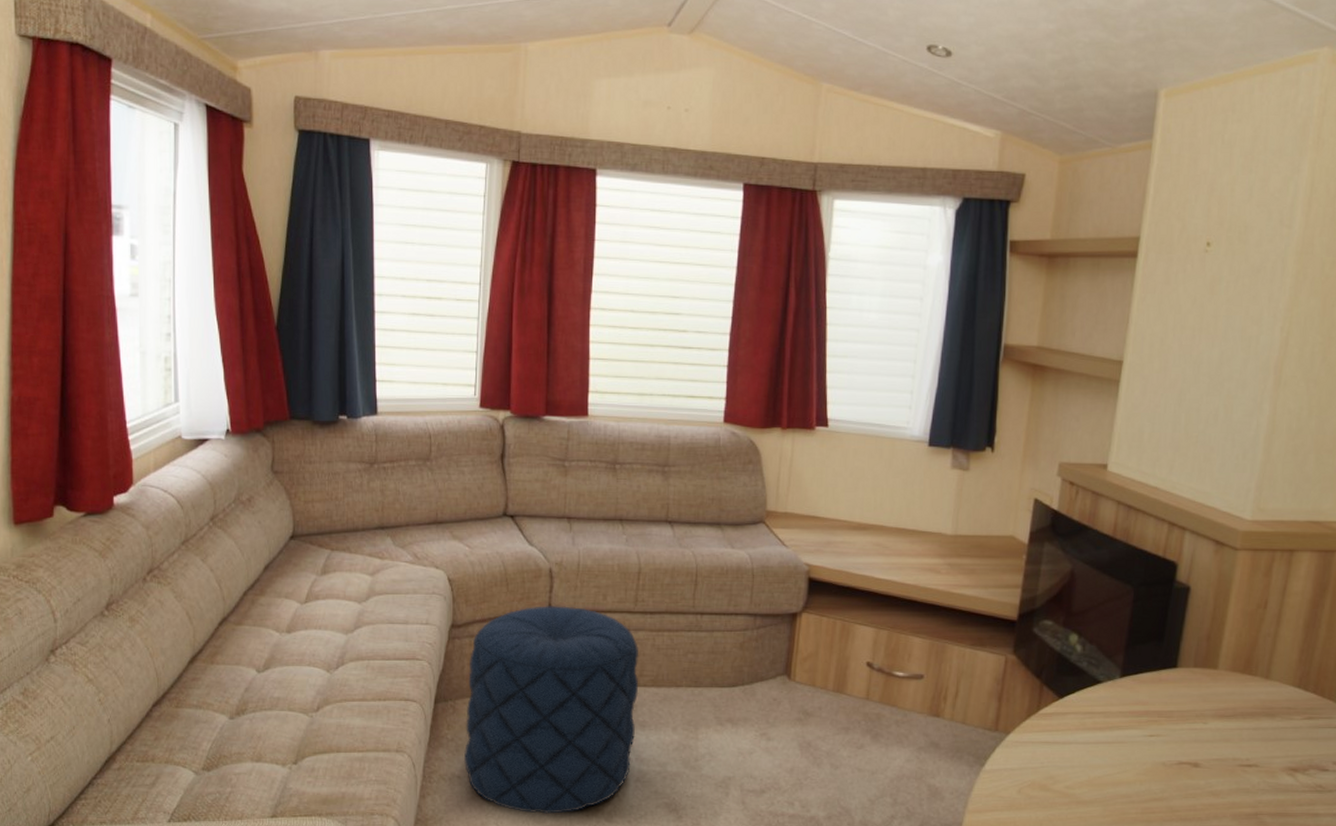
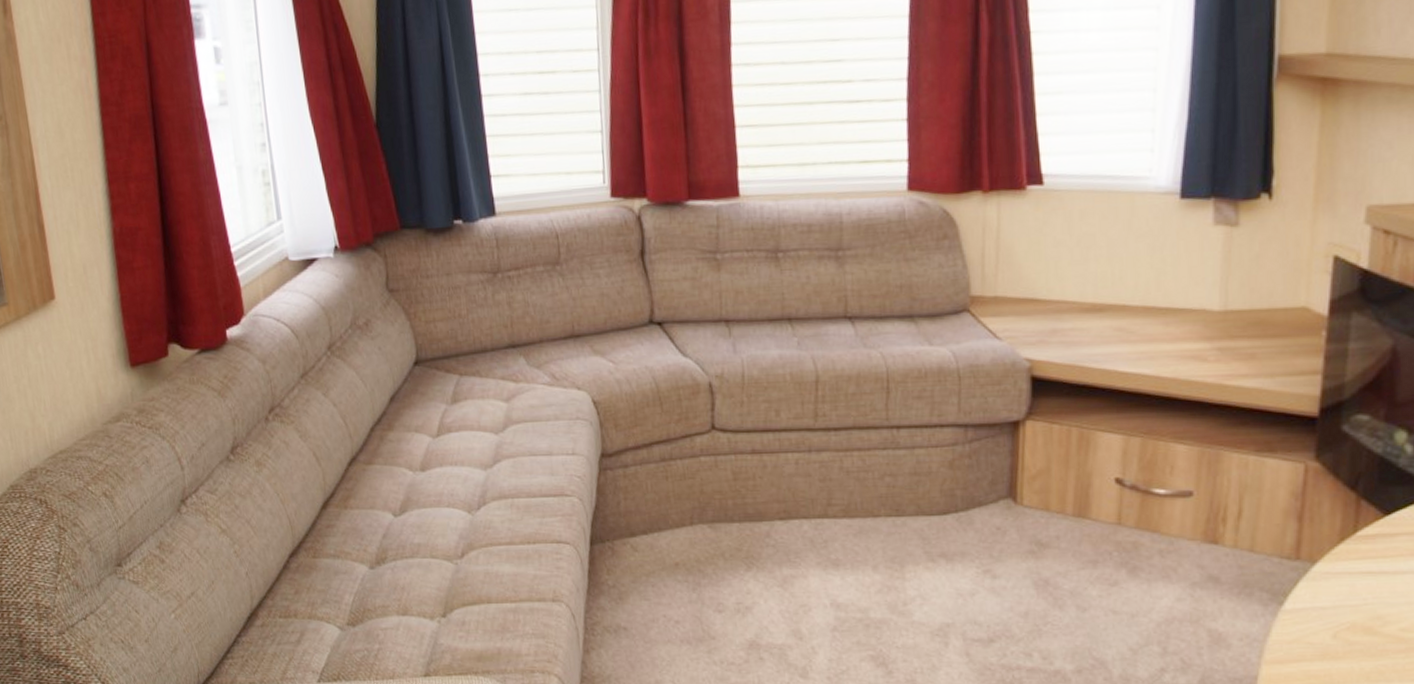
pouf: present [463,606,639,814] -> none [625,426,828,670]

